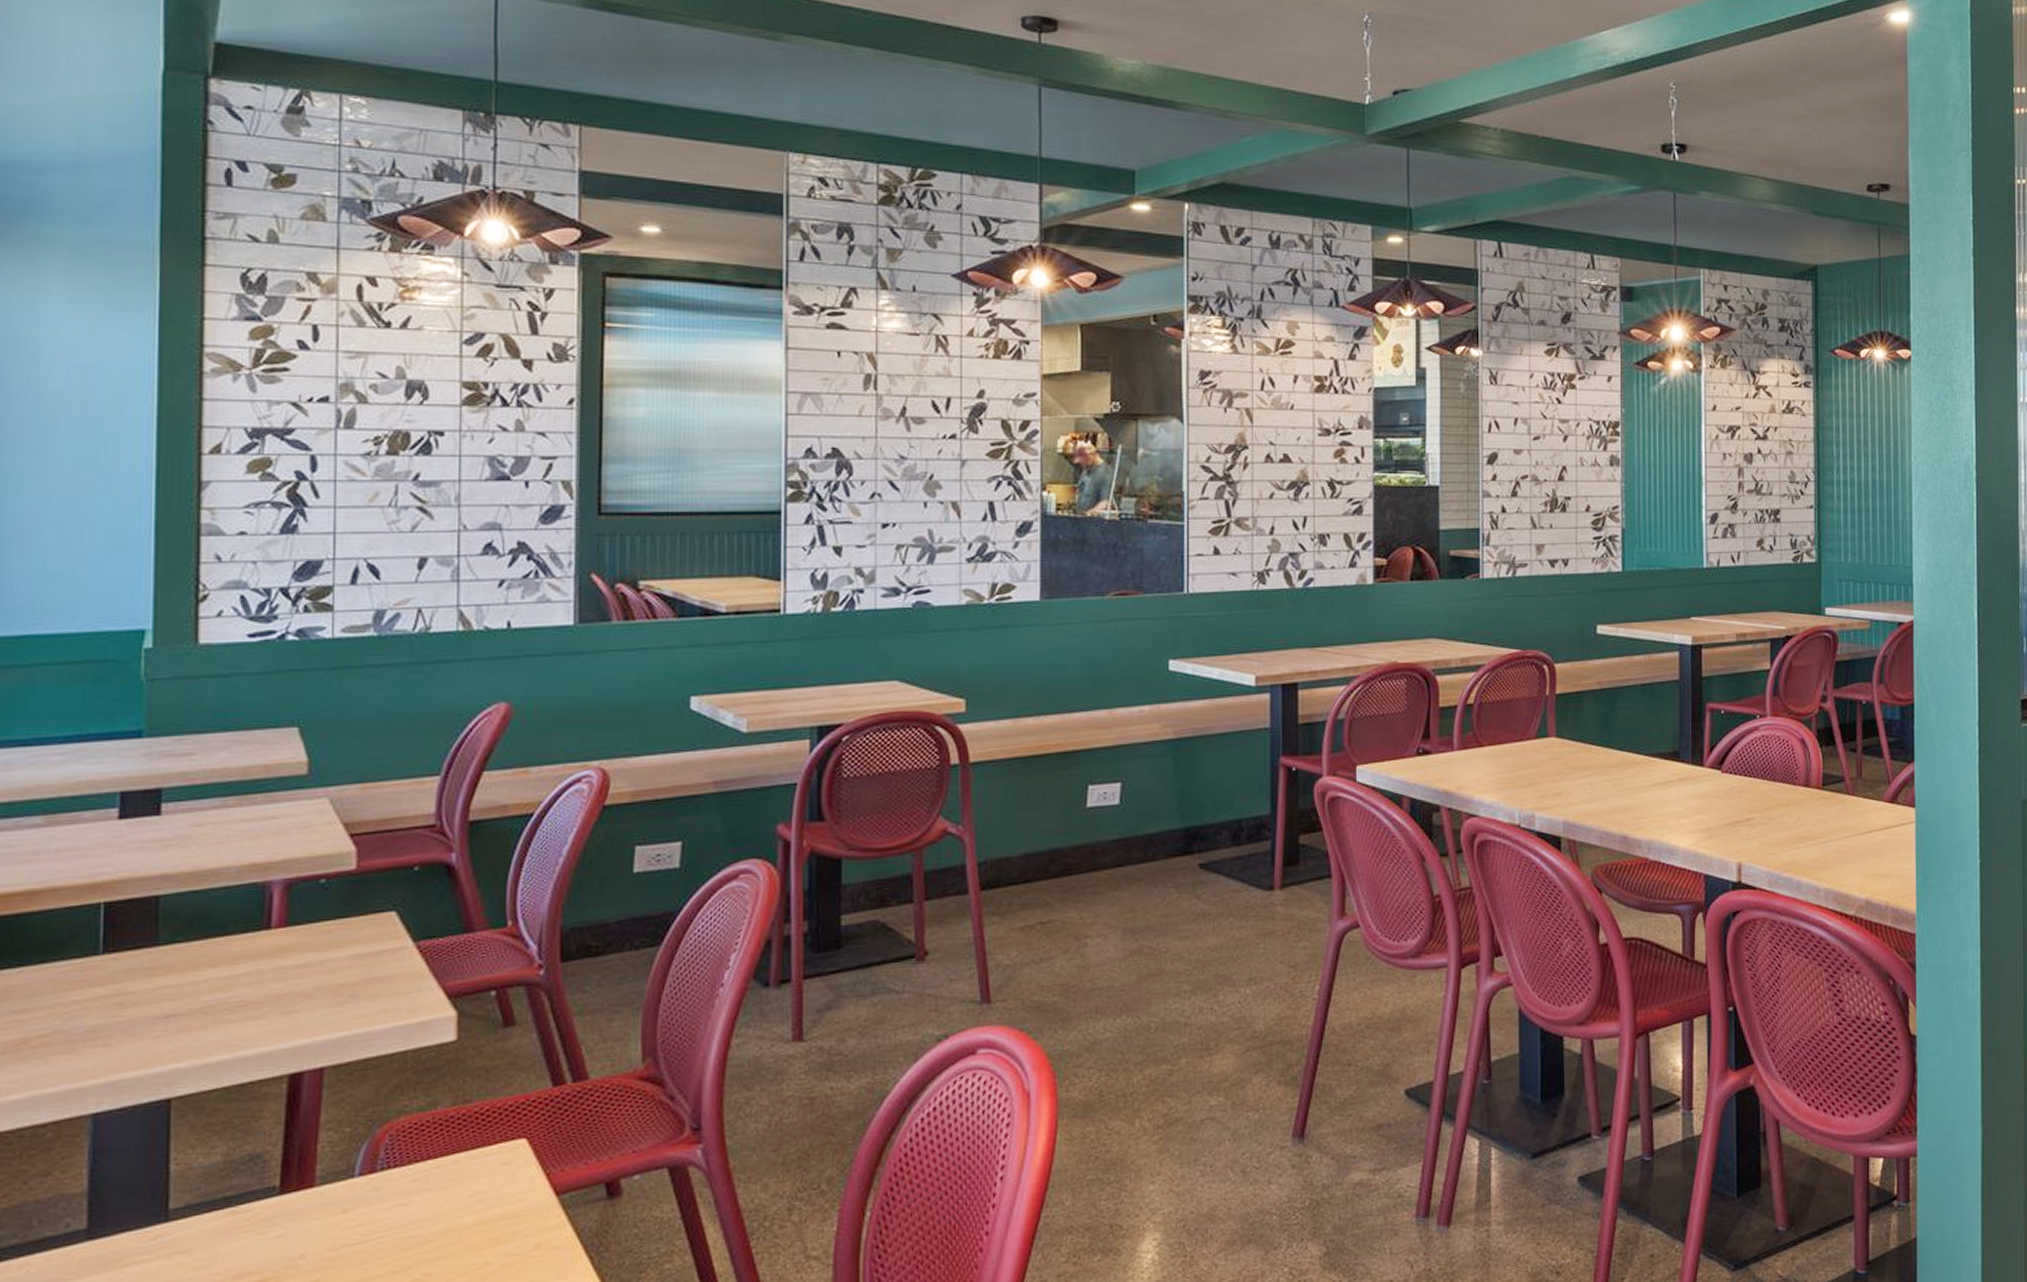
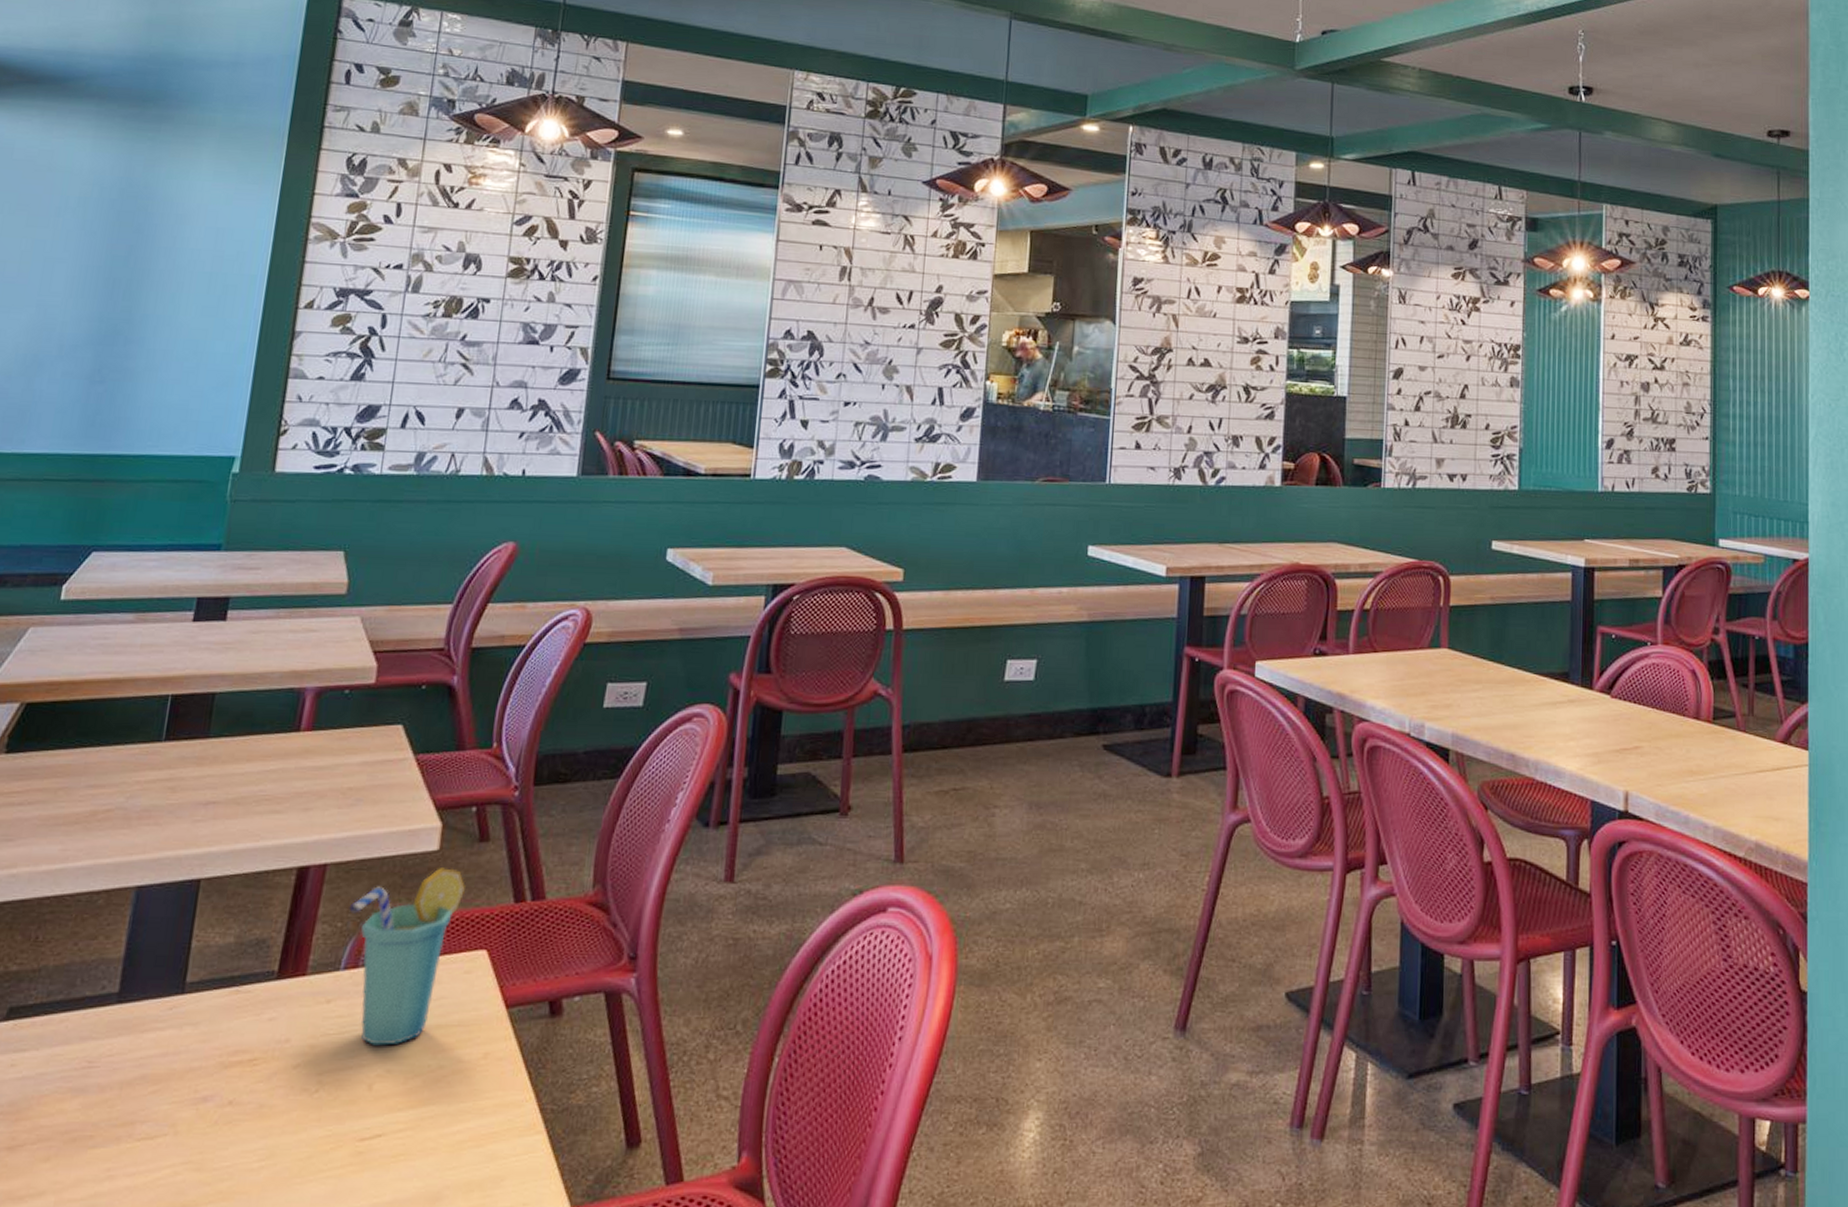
cup: none [357,1057,494,1250] -> present [349,868,466,1046]

